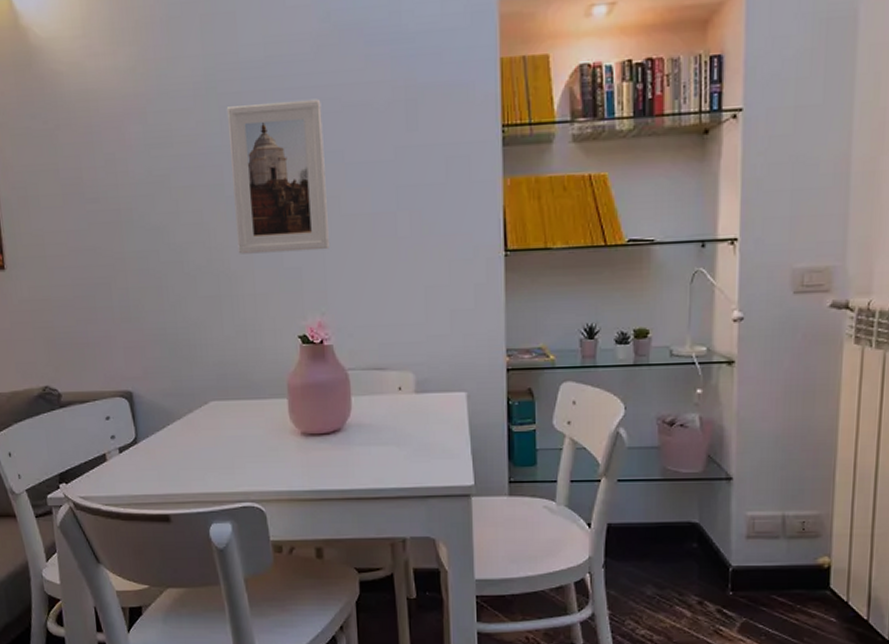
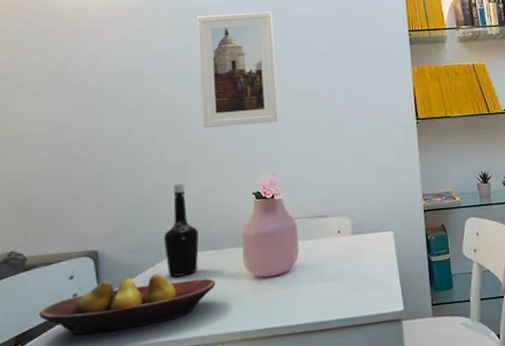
fruit bowl: none [79,421,259,478] -> present [39,273,216,335]
bottle: none [200,321,239,426] -> present [164,183,199,277]

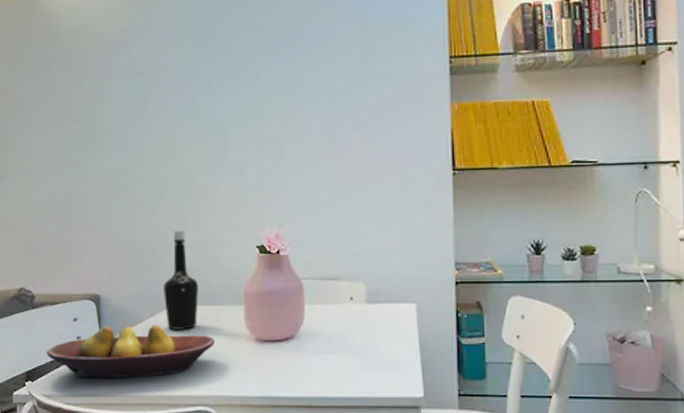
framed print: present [196,11,279,128] -> none [200,33,288,170]

